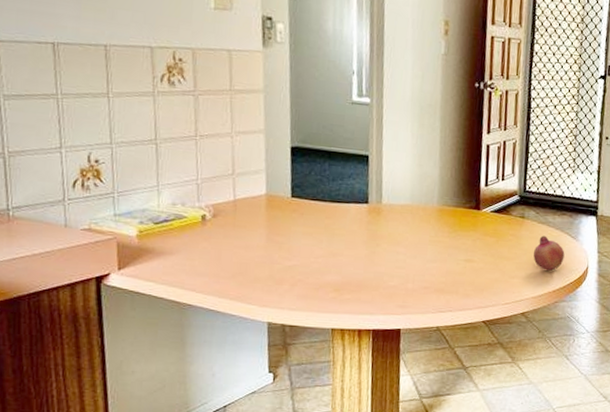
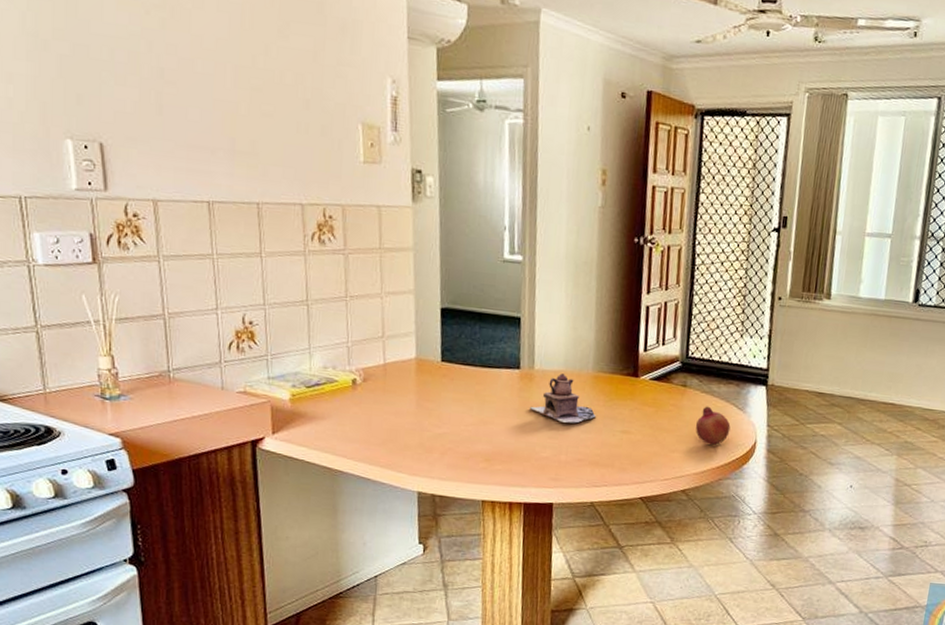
teapot: none [378,207,441,254] -> present [530,373,596,423]

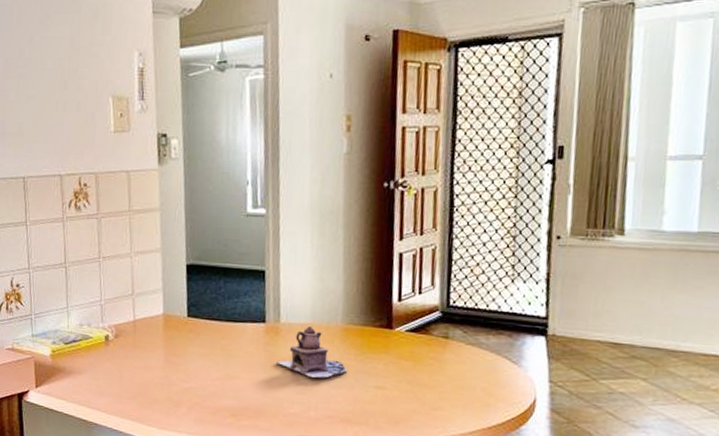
fruit: present [696,406,731,445] -> none [461,359,503,403]

